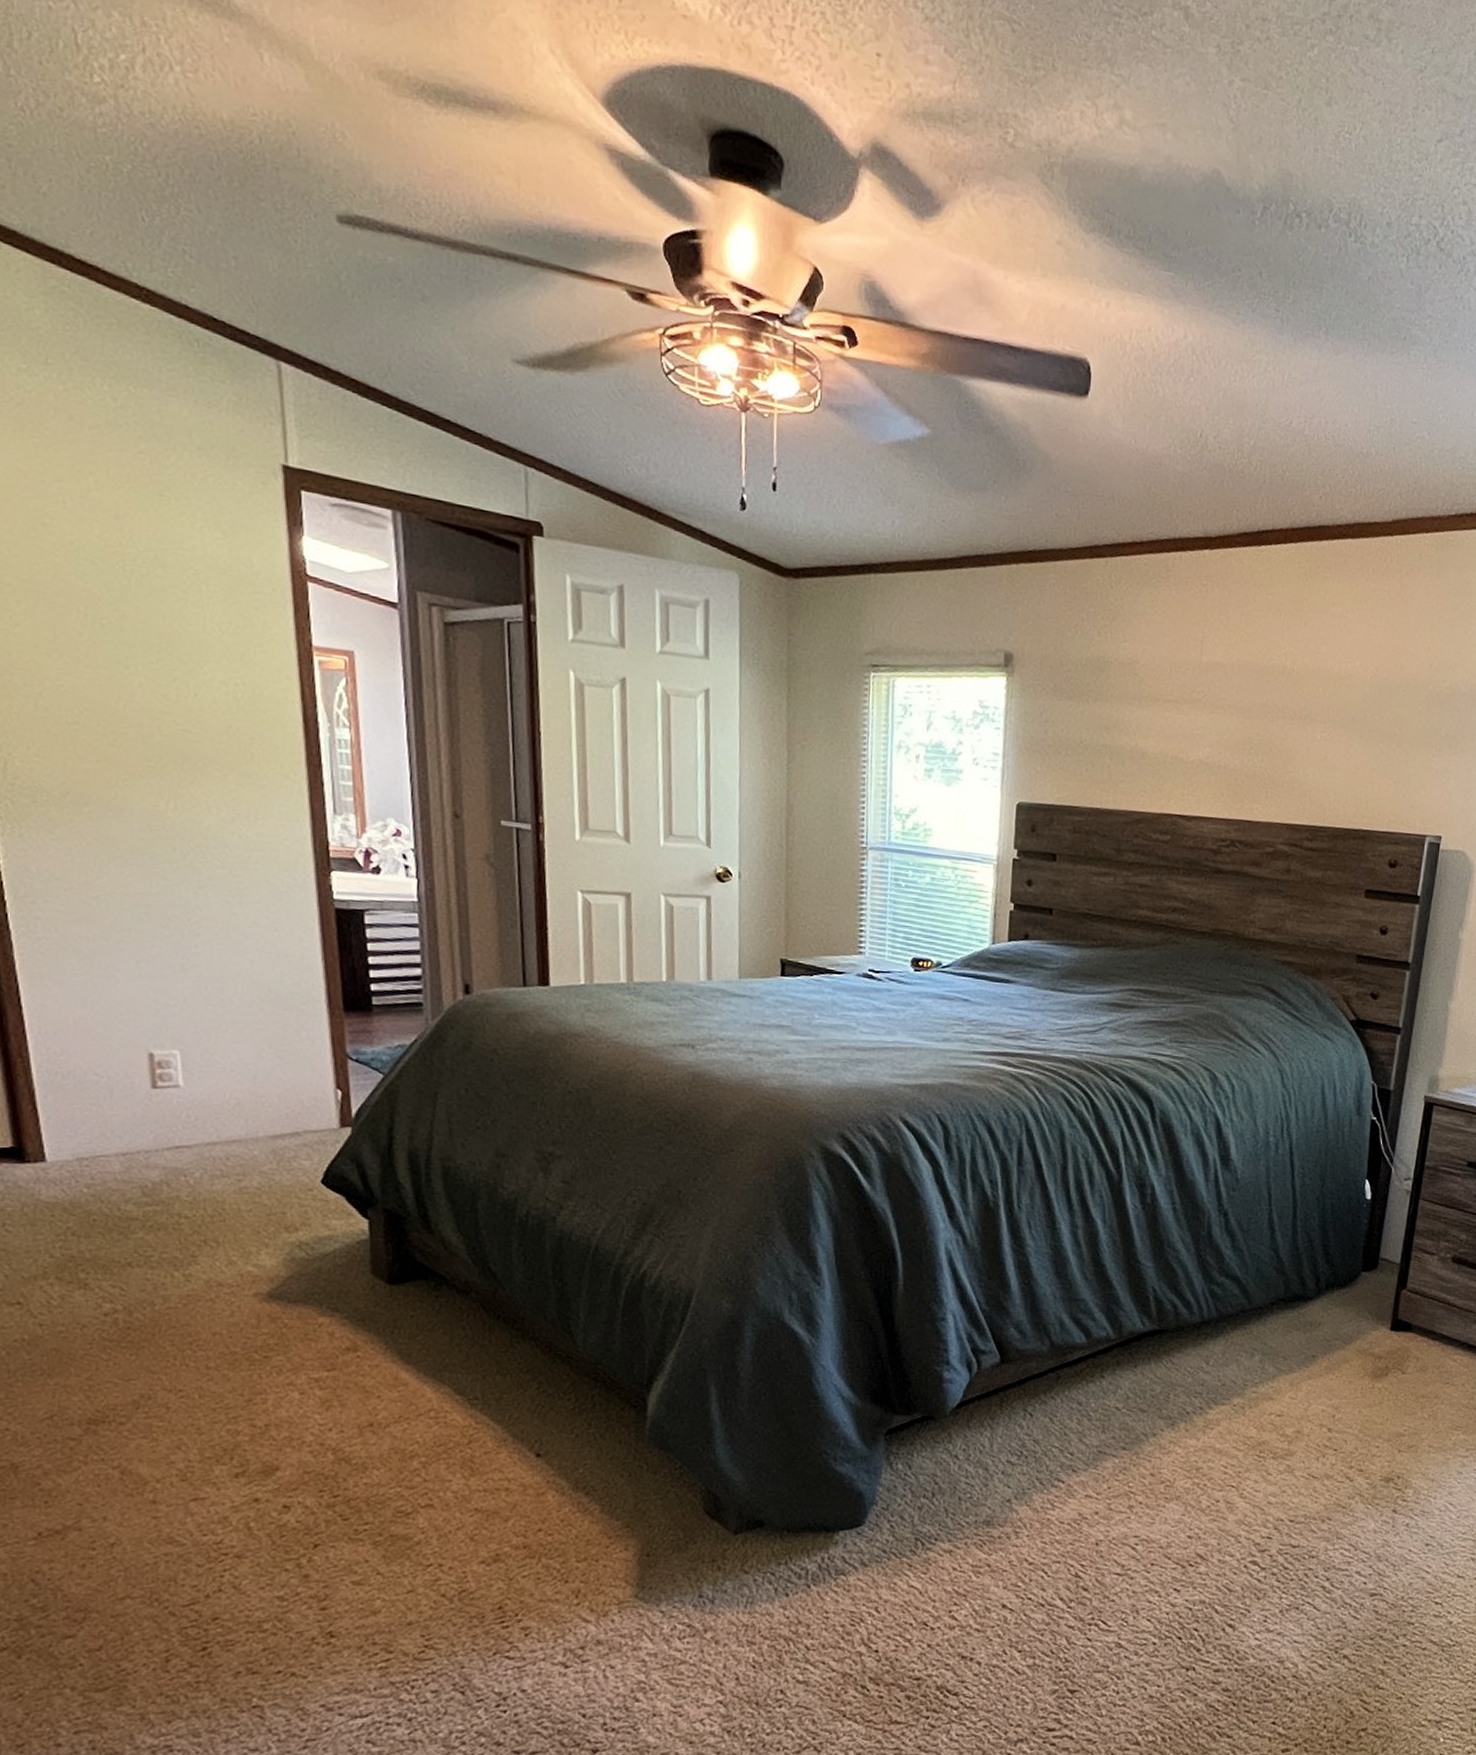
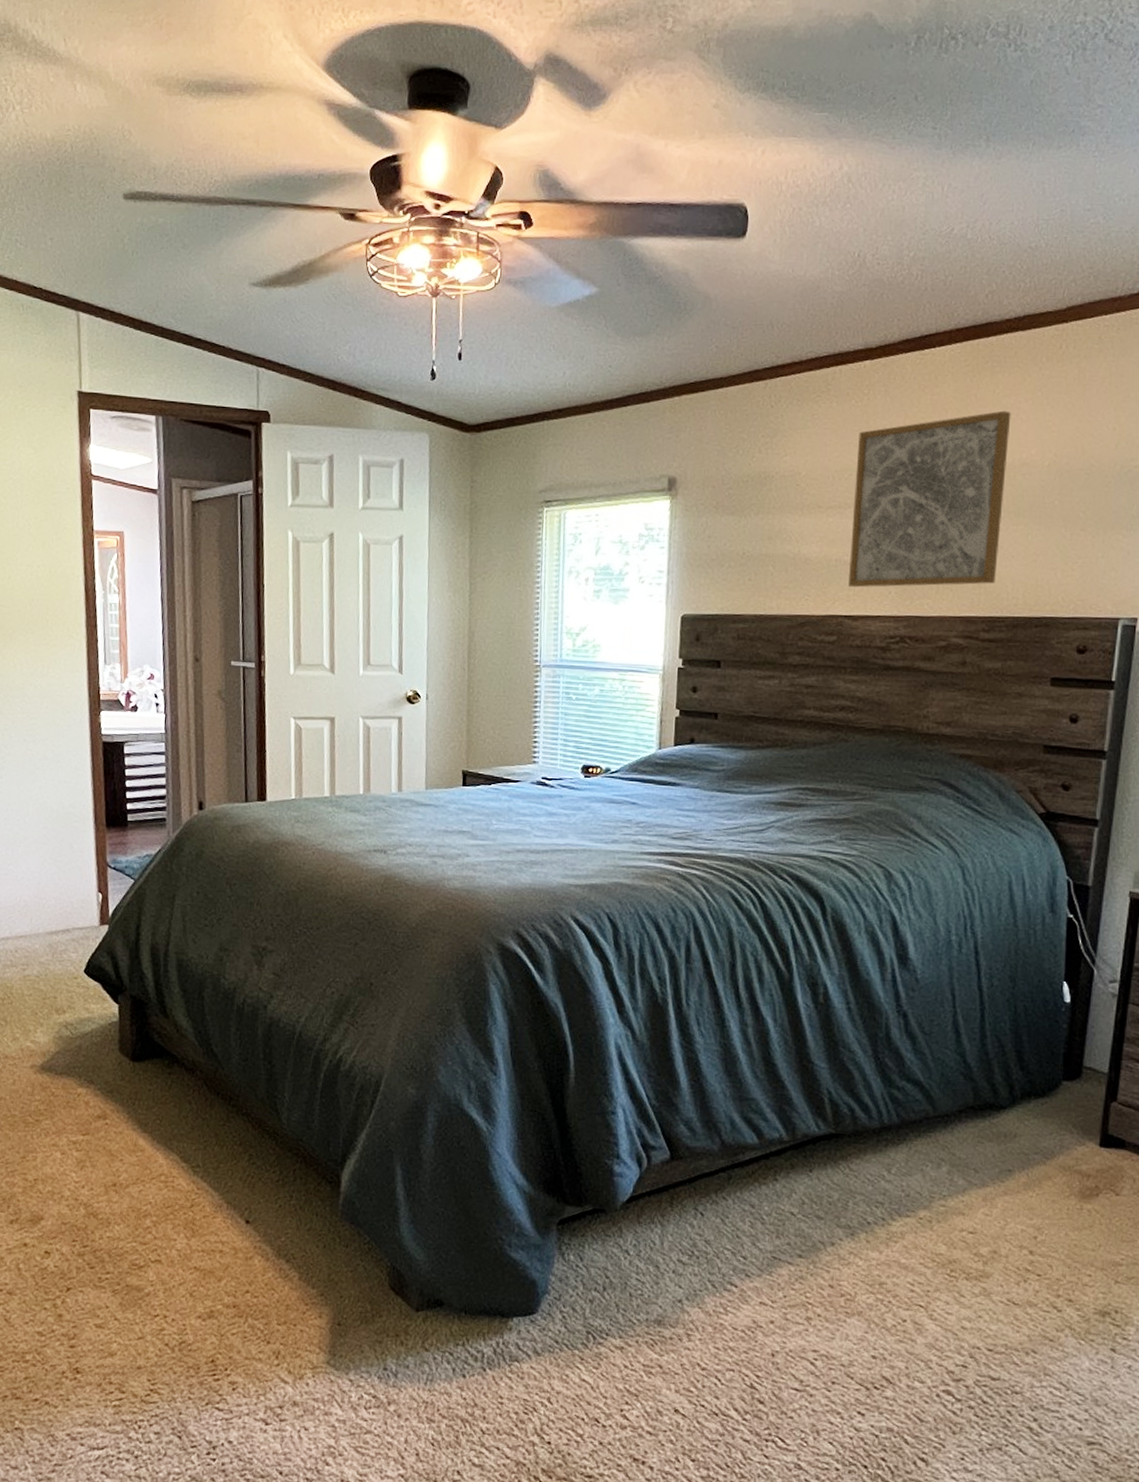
wall art: none [1183,618,1339,793] -> present [849,410,1011,588]

